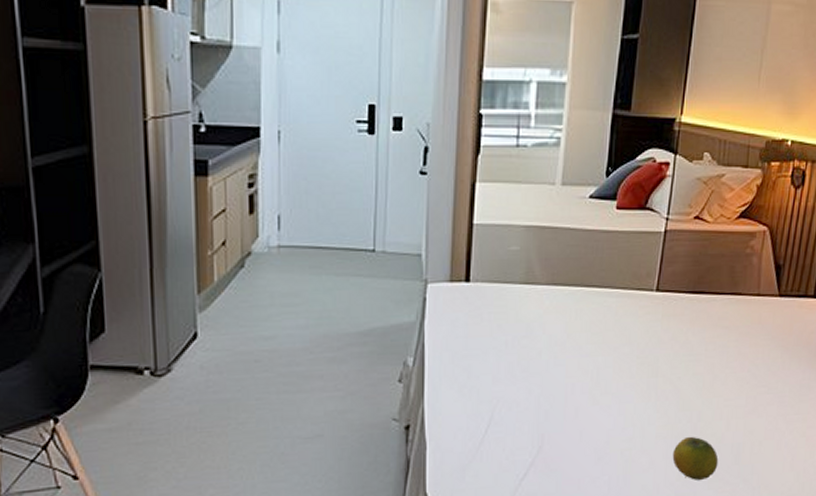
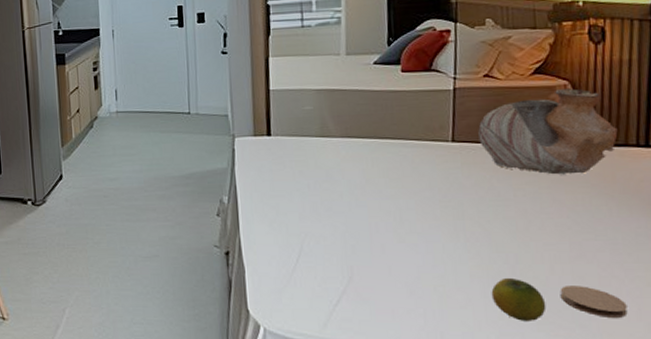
vase: none [681,235,801,327] -> present [478,89,618,175]
coaster: none [731,440,784,470] -> present [560,286,628,317]

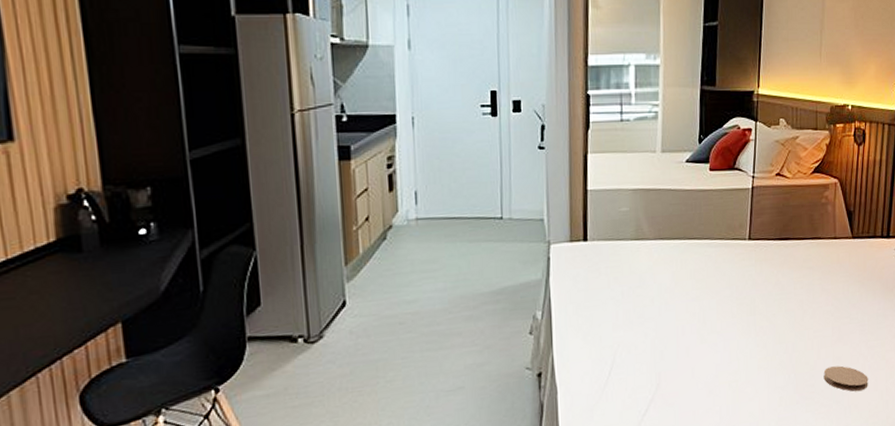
vase: present [478,89,618,175] -> none [770,186,870,267]
fruit: present [491,277,547,321] -> none [773,365,813,405]

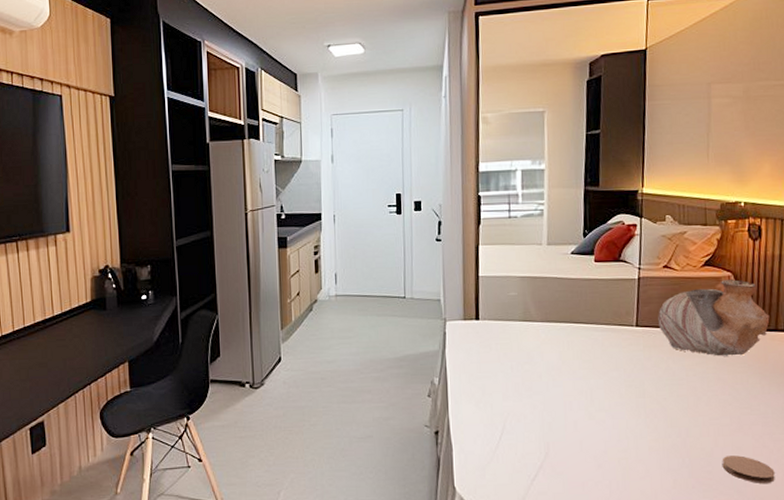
vase: none [770,186,870,267] -> present [658,279,770,356]

